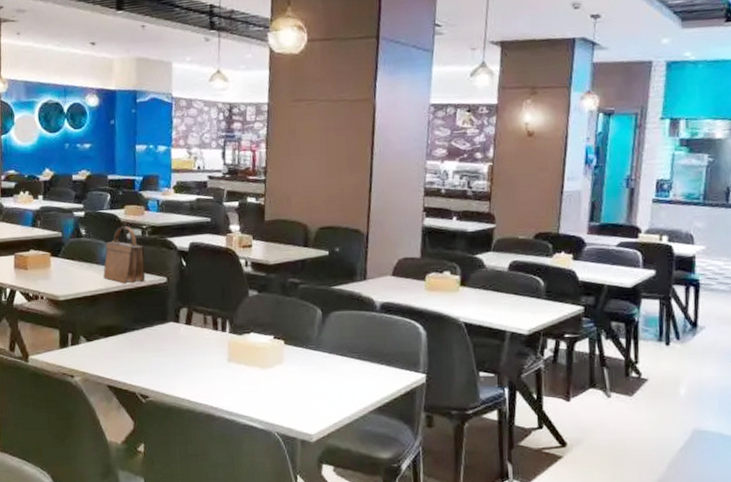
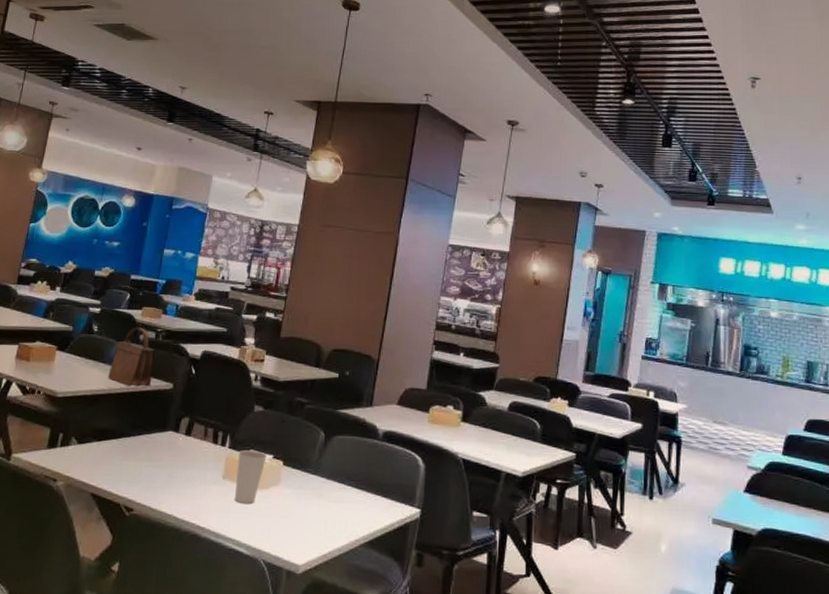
cup: none [239,332,268,383] -> present [234,449,267,504]

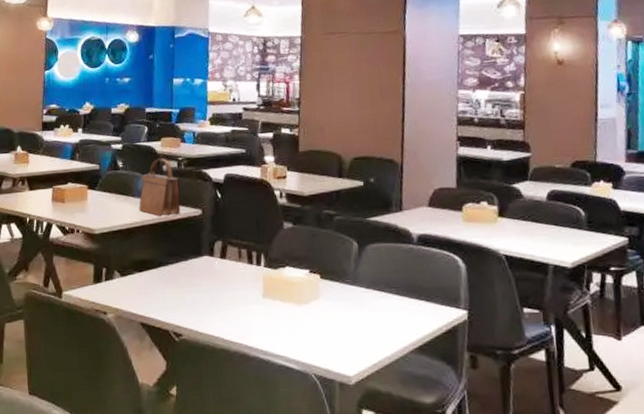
cup: present [234,449,267,504] -> none [274,266,303,320]

